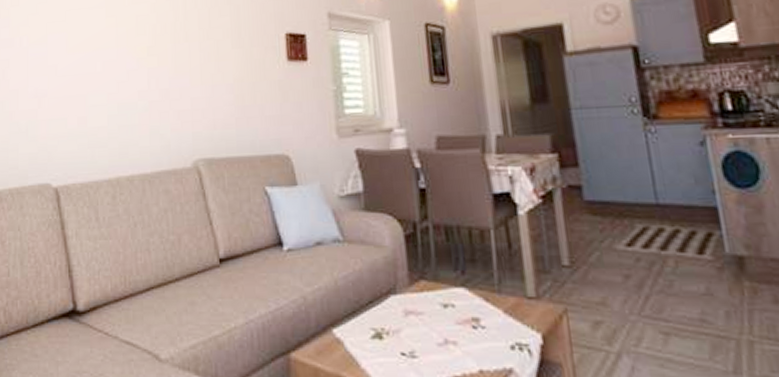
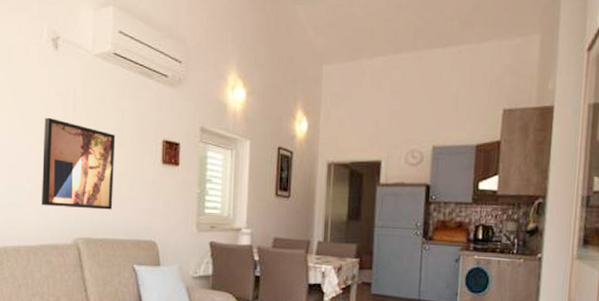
wall art: none [154,25,235,125] -> present [42,117,116,210]

